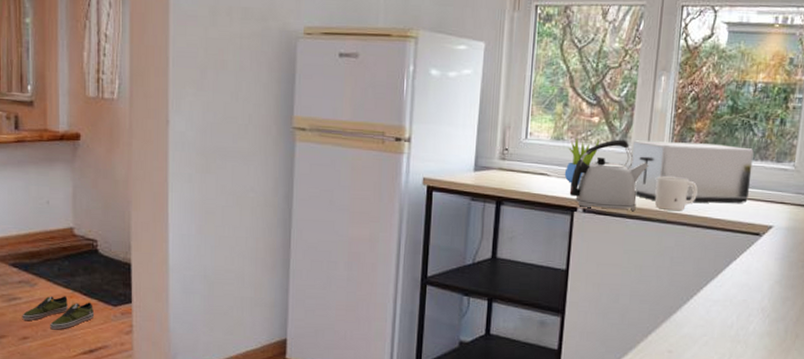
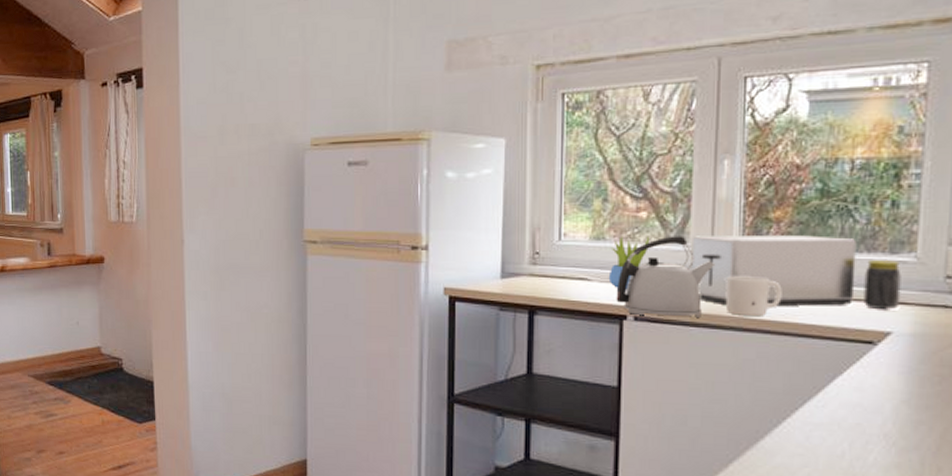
shoe: present [22,296,95,330] -> none [58,413,122,446]
jar: none [755,167,783,207] -> present [863,260,901,309]

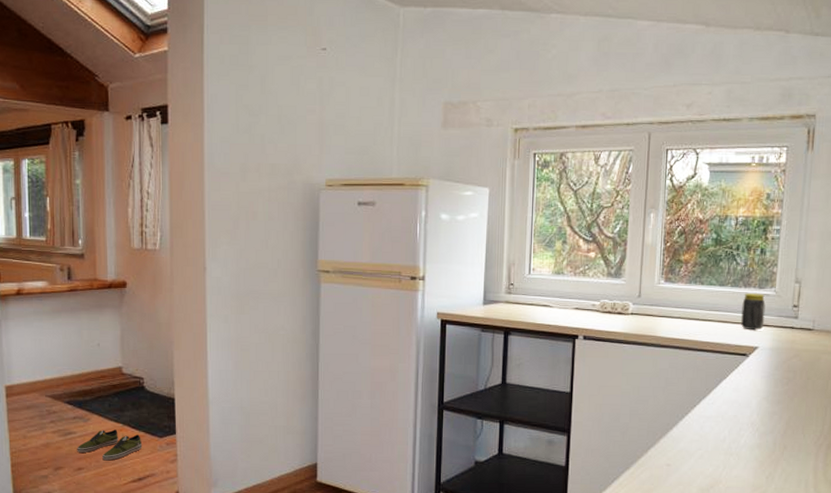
shoe: none [58,413,122,446] -> present [77,429,143,461]
succulent plant: present [608,236,649,290] -> none [565,271,596,315]
kettle: present [616,236,716,317] -> none [570,272,643,337]
toaster: present [691,235,857,306] -> none [625,272,738,328]
mug: present [725,276,782,317] -> none [648,304,688,336]

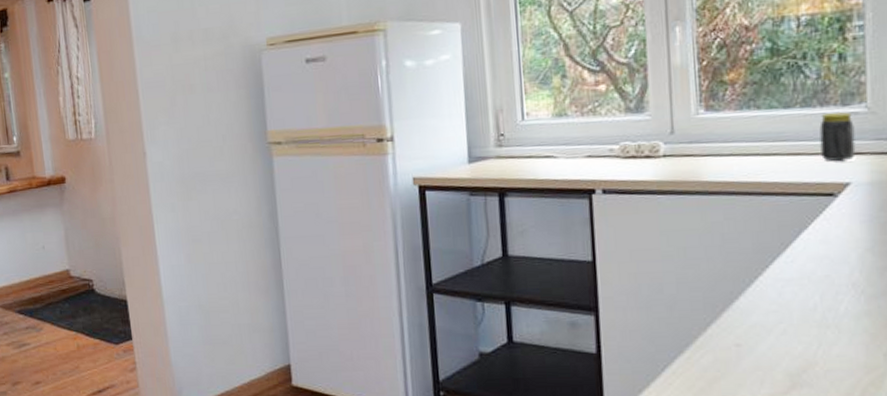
shoe: present [77,429,143,461] -> none [32,338,99,373]

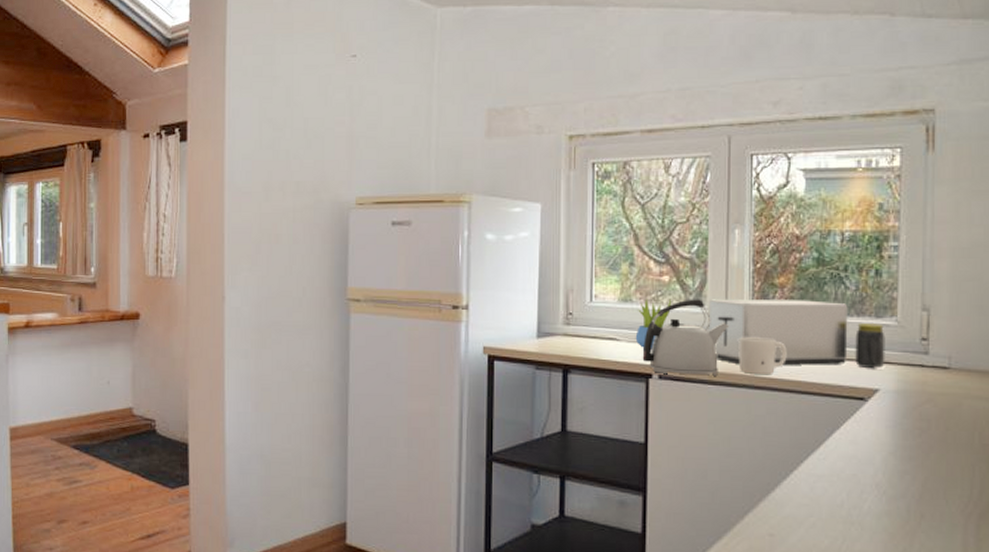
succulent plant: none [573,108,610,164] -> present [635,298,671,350]
kettle: none [582,105,677,189] -> present [642,299,730,376]
toaster: none [651,93,812,170] -> present [708,299,848,365]
mug: none [687,139,743,180] -> present [738,337,787,375]

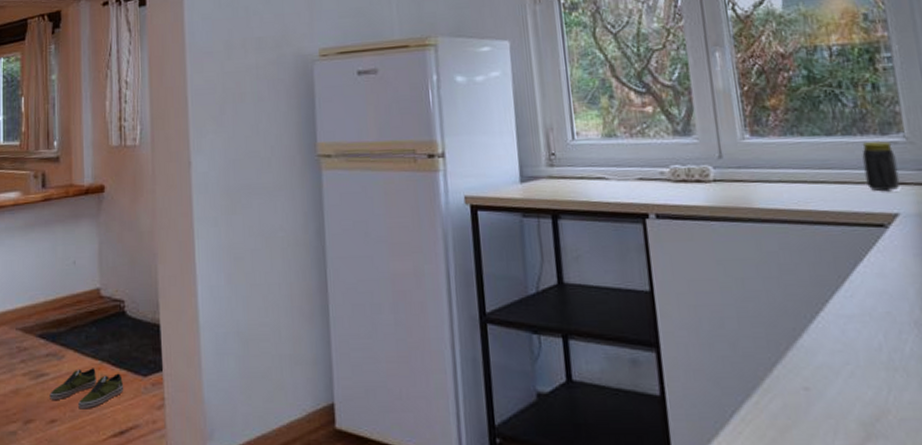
shoe: none [82,478,153,514] -> present [49,368,124,409]
succulent plant: present [635,298,671,350] -> none [624,130,659,187]
kettle: present [642,299,730,376] -> none [634,128,725,214]
toaster: present [708,299,848,365] -> none [698,121,858,196]
mug: present [738,337,787,375] -> none [736,165,792,207]

